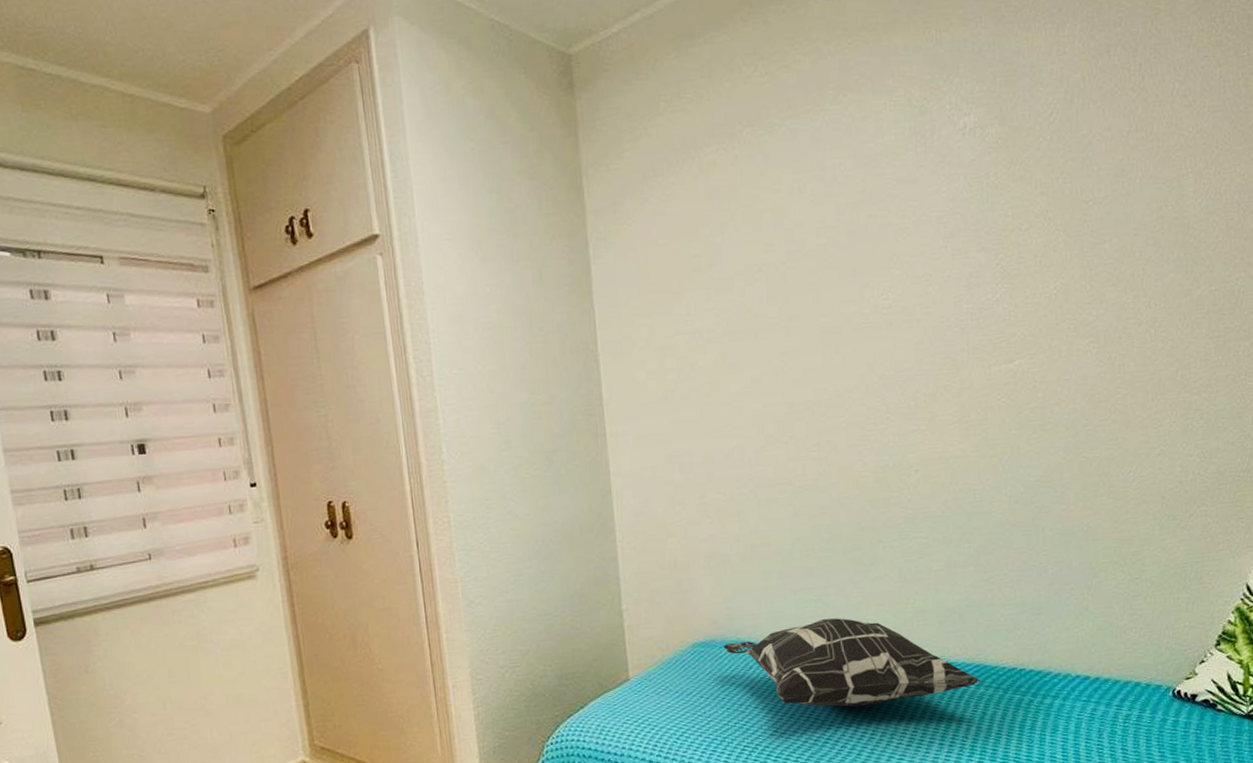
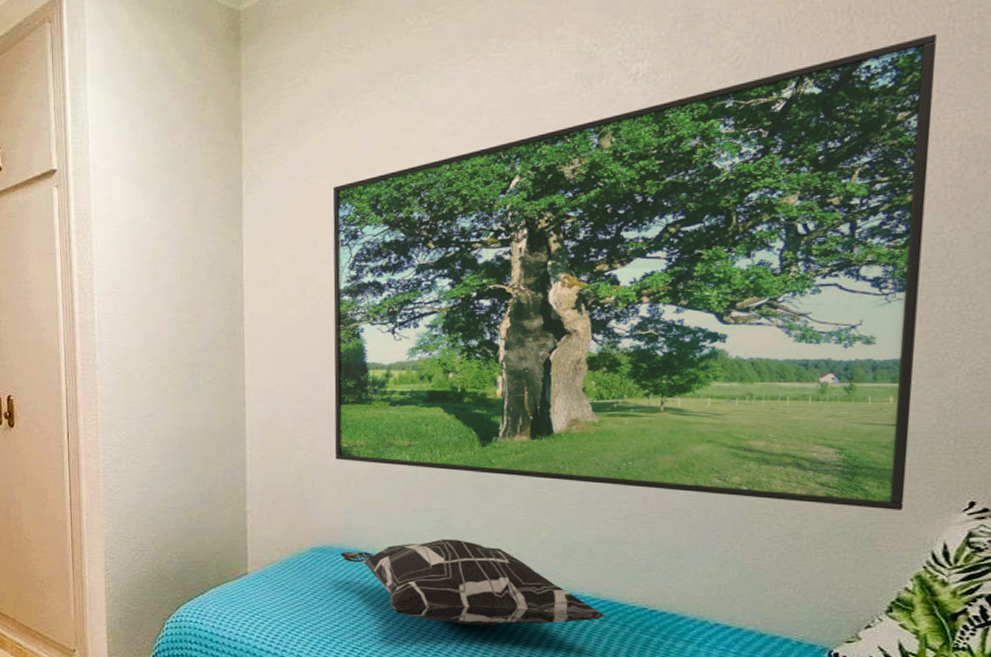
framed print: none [683,93,1221,548] -> present [332,34,937,510]

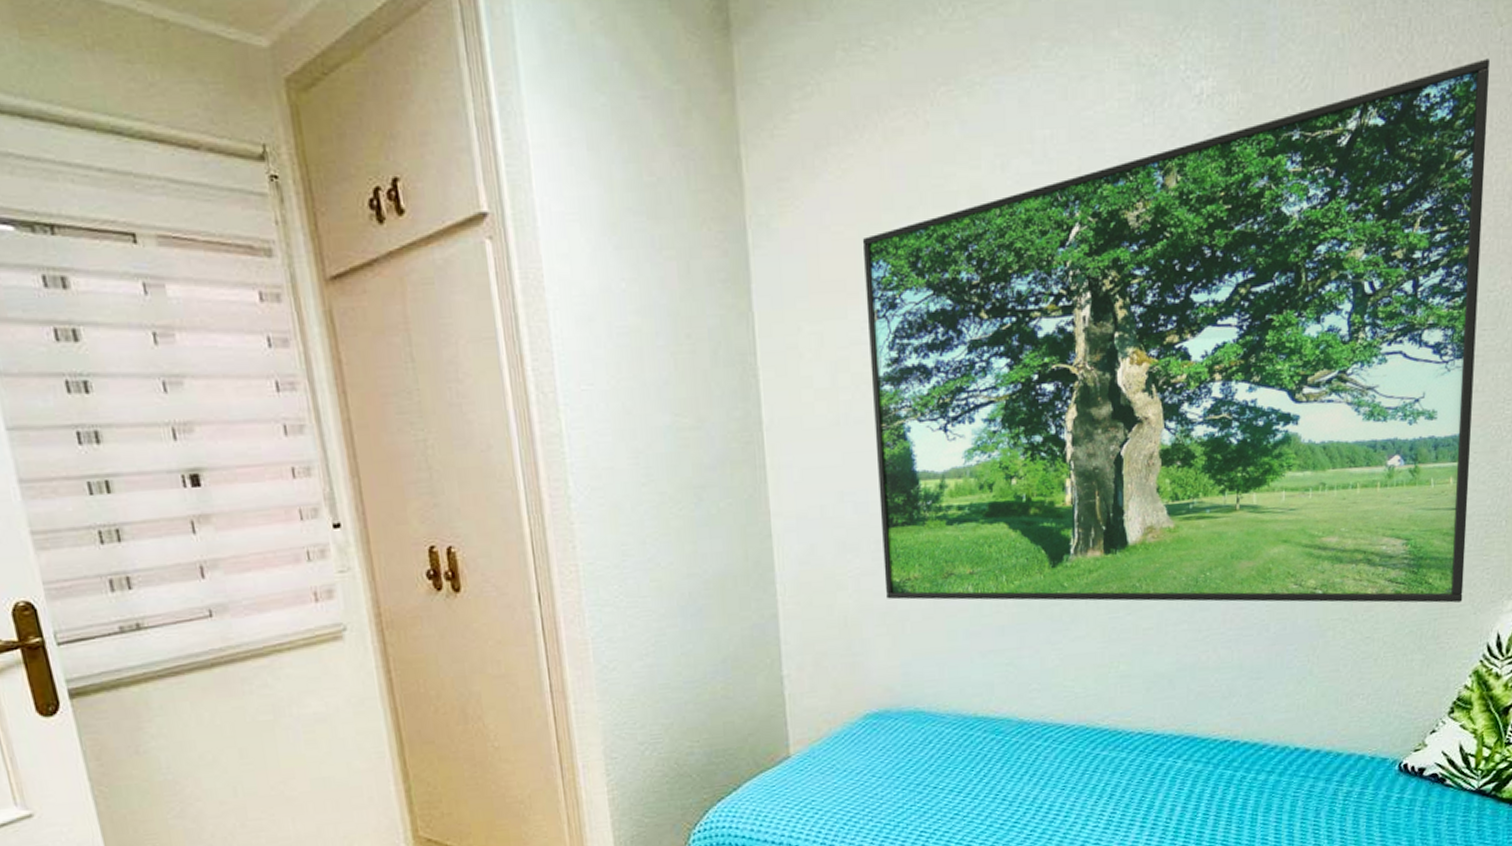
decorative pillow: present [340,539,606,626] -> none [899,684,1189,786]

